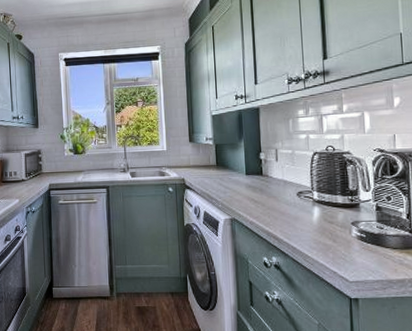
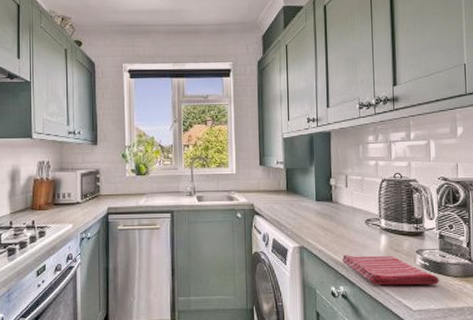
dish towel: none [274,227,377,256] -> present [343,255,439,285]

